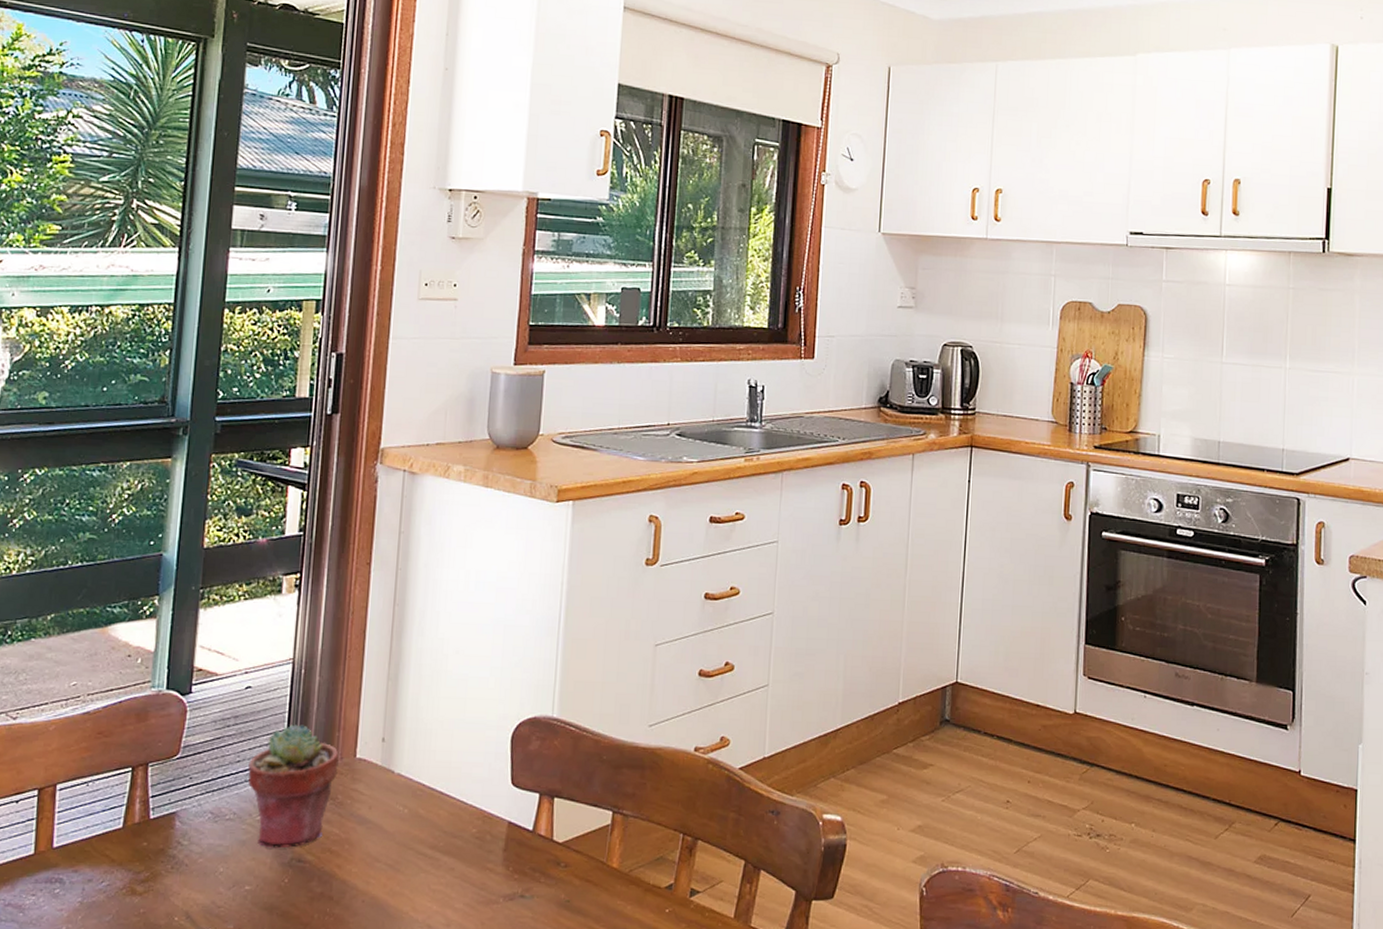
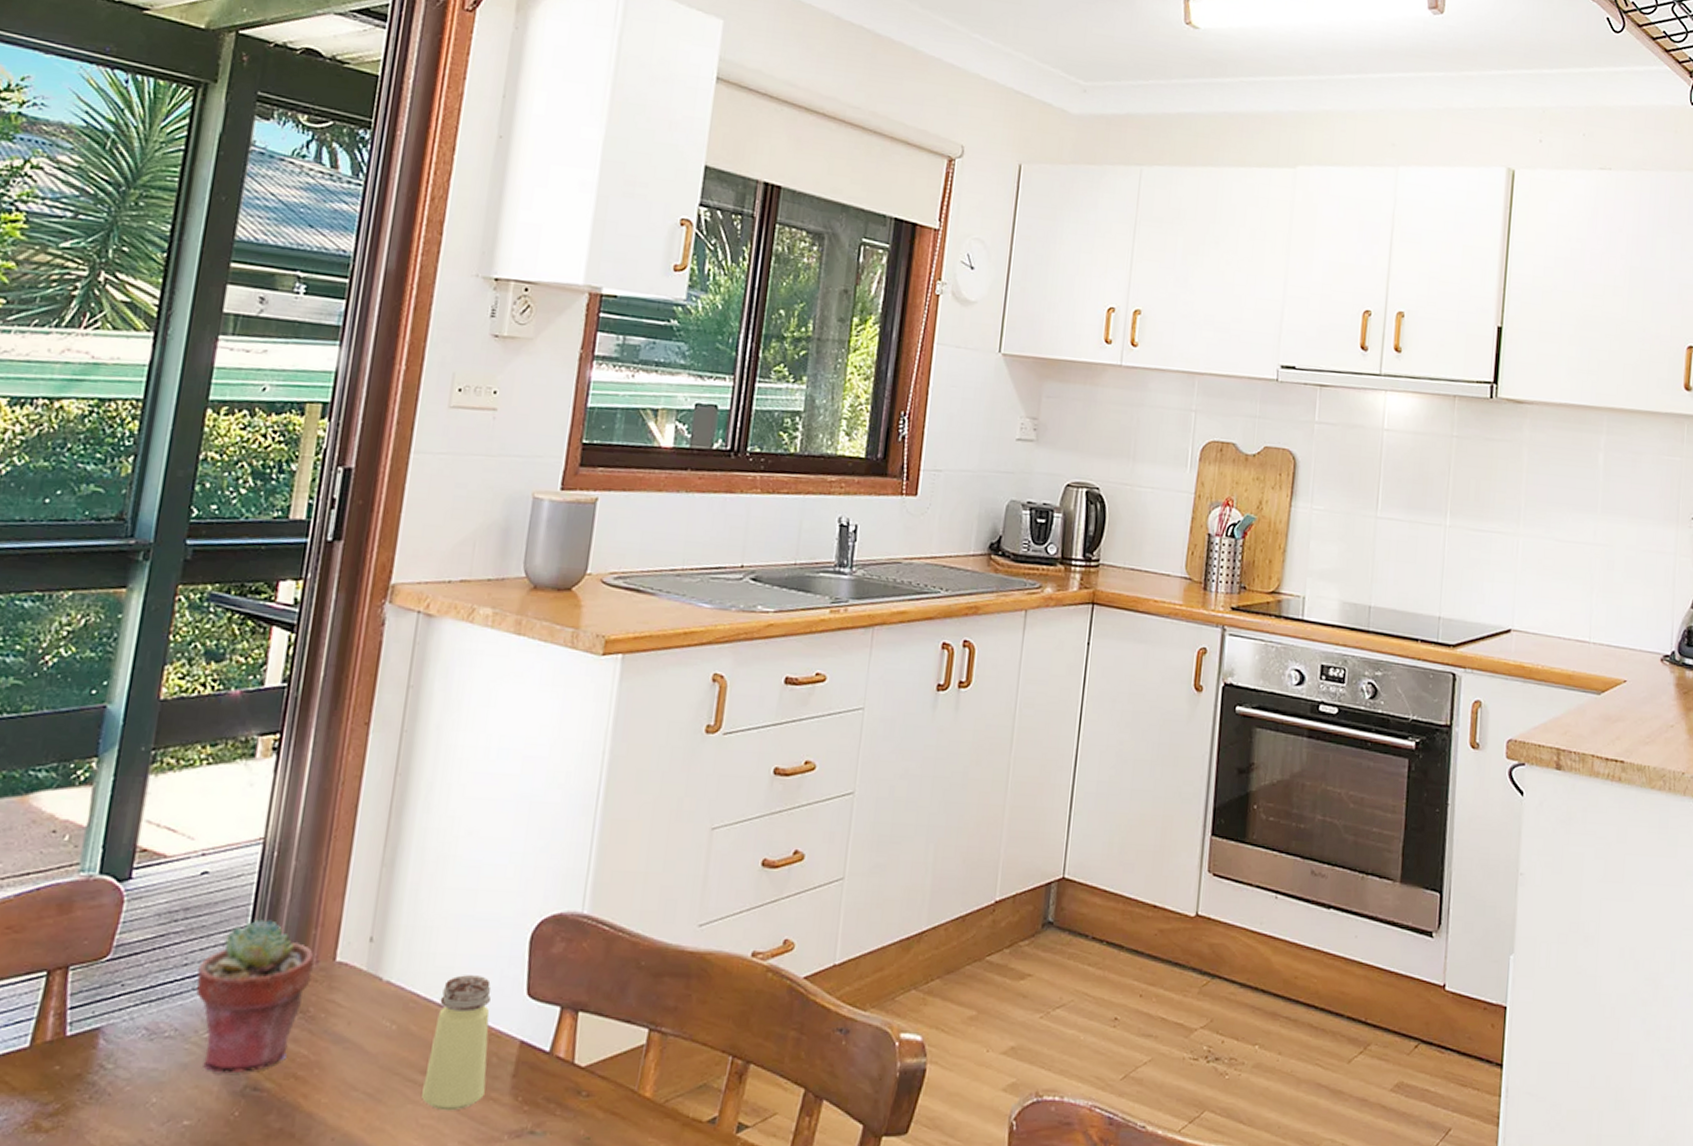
saltshaker: none [432,768,483,879] -> present [422,975,492,1111]

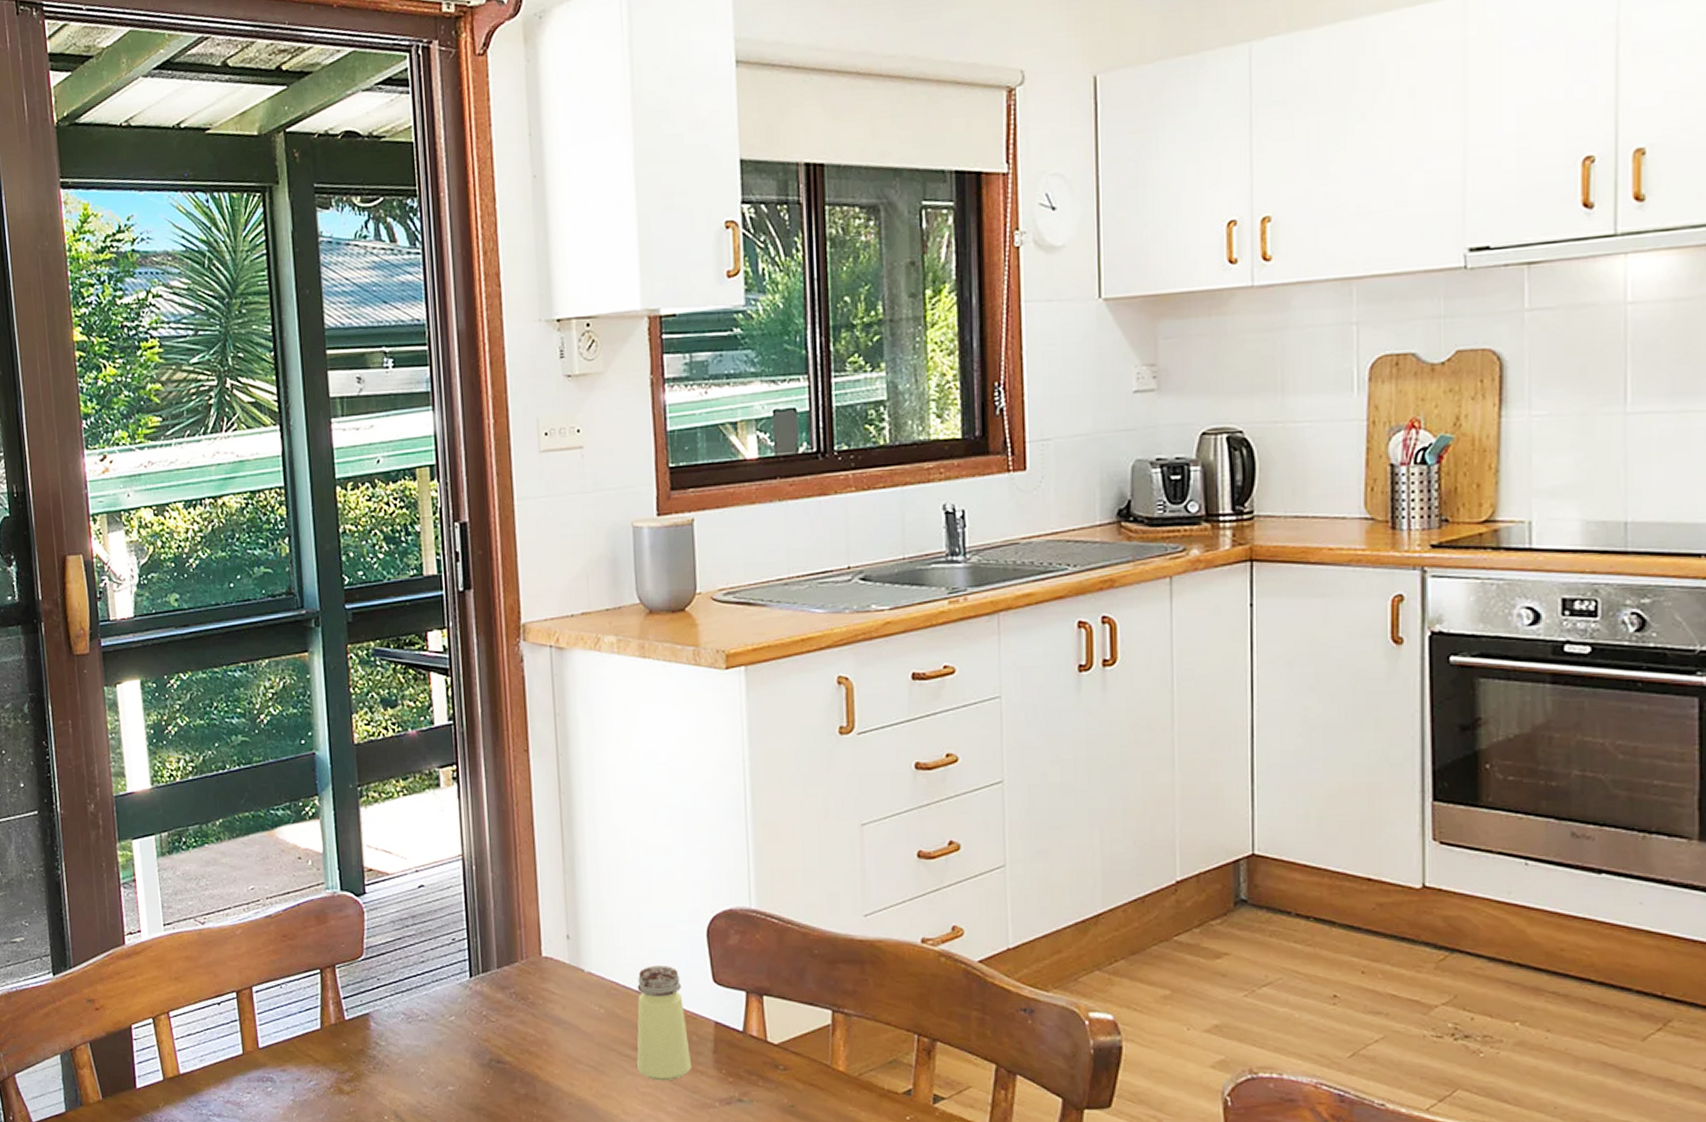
potted succulent: present [196,919,315,1074] -> none [433,923,526,1049]

